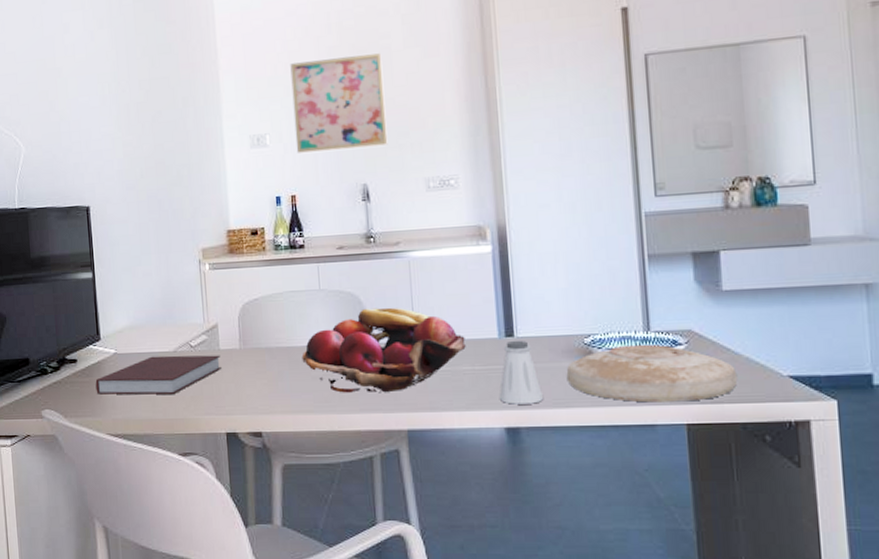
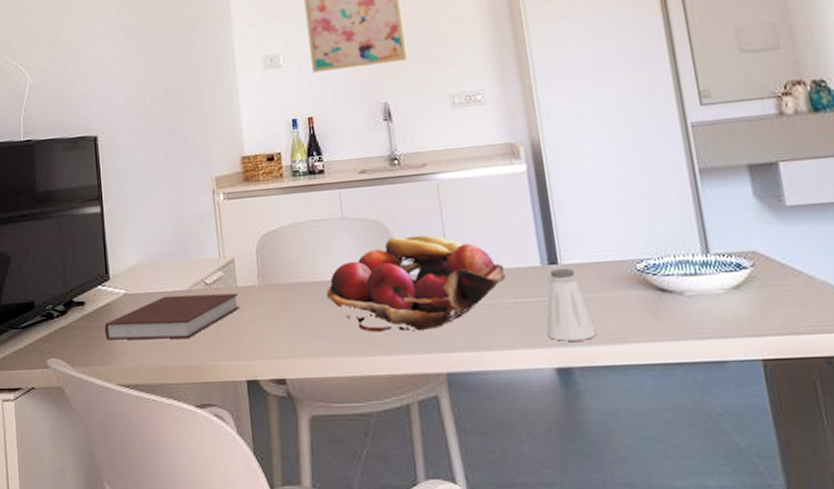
plate: present [566,344,738,403] -> none [619,268,816,336]

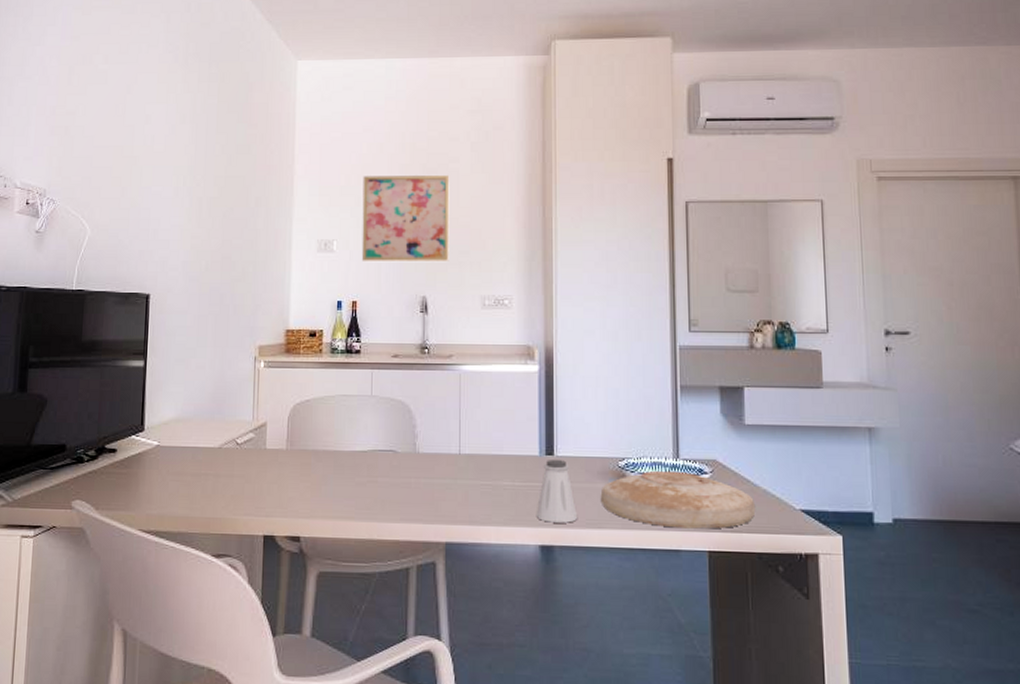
notebook: present [104,293,240,340] -> none [133,451,266,491]
fruit basket: present [326,235,506,332] -> none [347,417,508,503]
plate: none [619,268,816,336] -> present [600,470,756,529]

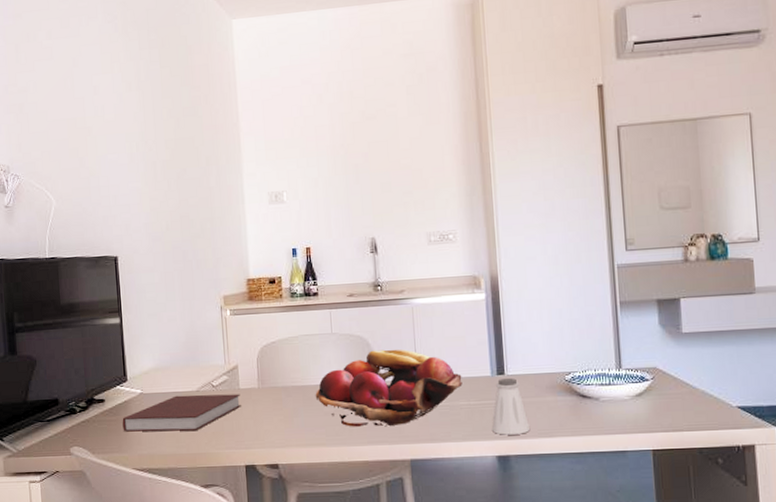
notebook: none [133,451,266,491] -> present [122,393,241,432]
fruit basket: none [347,417,508,503] -> present [315,349,462,427]
wall art: present [361,175,450,263] -> none [306,120,394,210]
plate: present [600,470,756,529] -> none [550,380,696,432]

